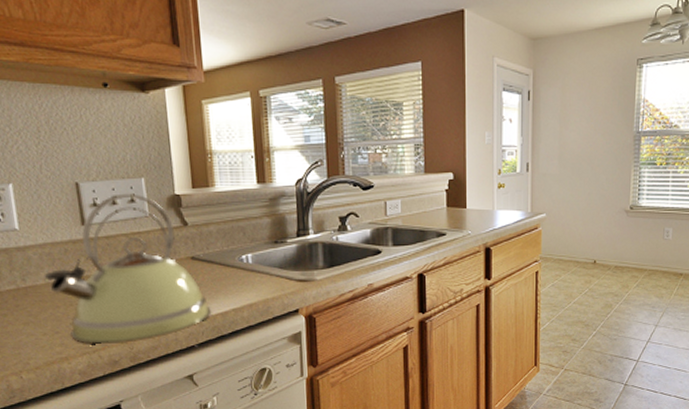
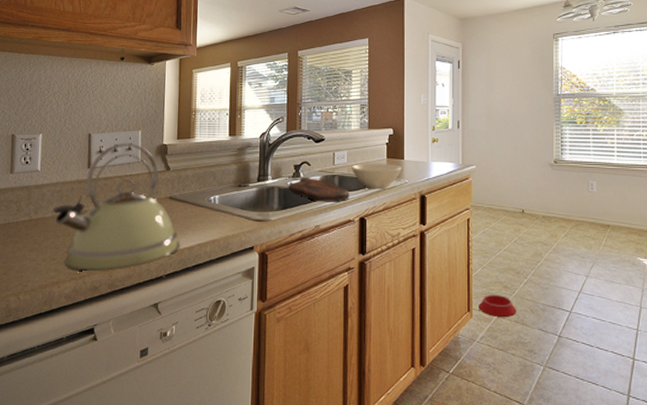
cutting board: none [334,230,406,258] -> present [288,177,350,202]
bowl: none [406,213,464,243] -> present [351,163,402,190]
pet bowl: none [546,347,585,369] -> present [479,294,517,317]

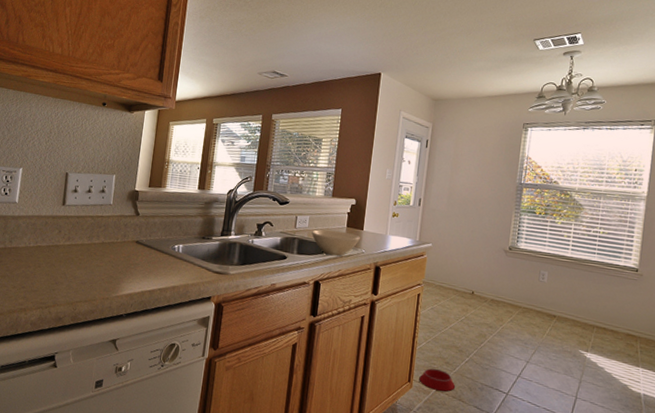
kettle: present [52,143,179,272] -> none [25,184,142,305]
cutting board: present [288,177,350,202] -> none [249,236,308,264]

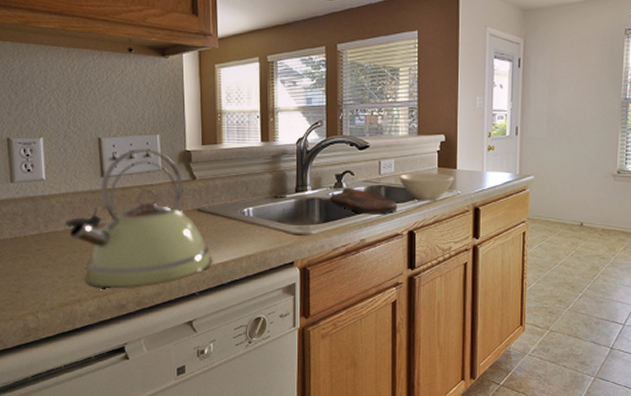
kettle: none [25,184,142,305] -> present [64,148,212,289]
cutting board: none [249,236,308,264] -> present [330,187,398,215]
pet bowl: present [419,368,456,392] -> none [531,308,571,330]

